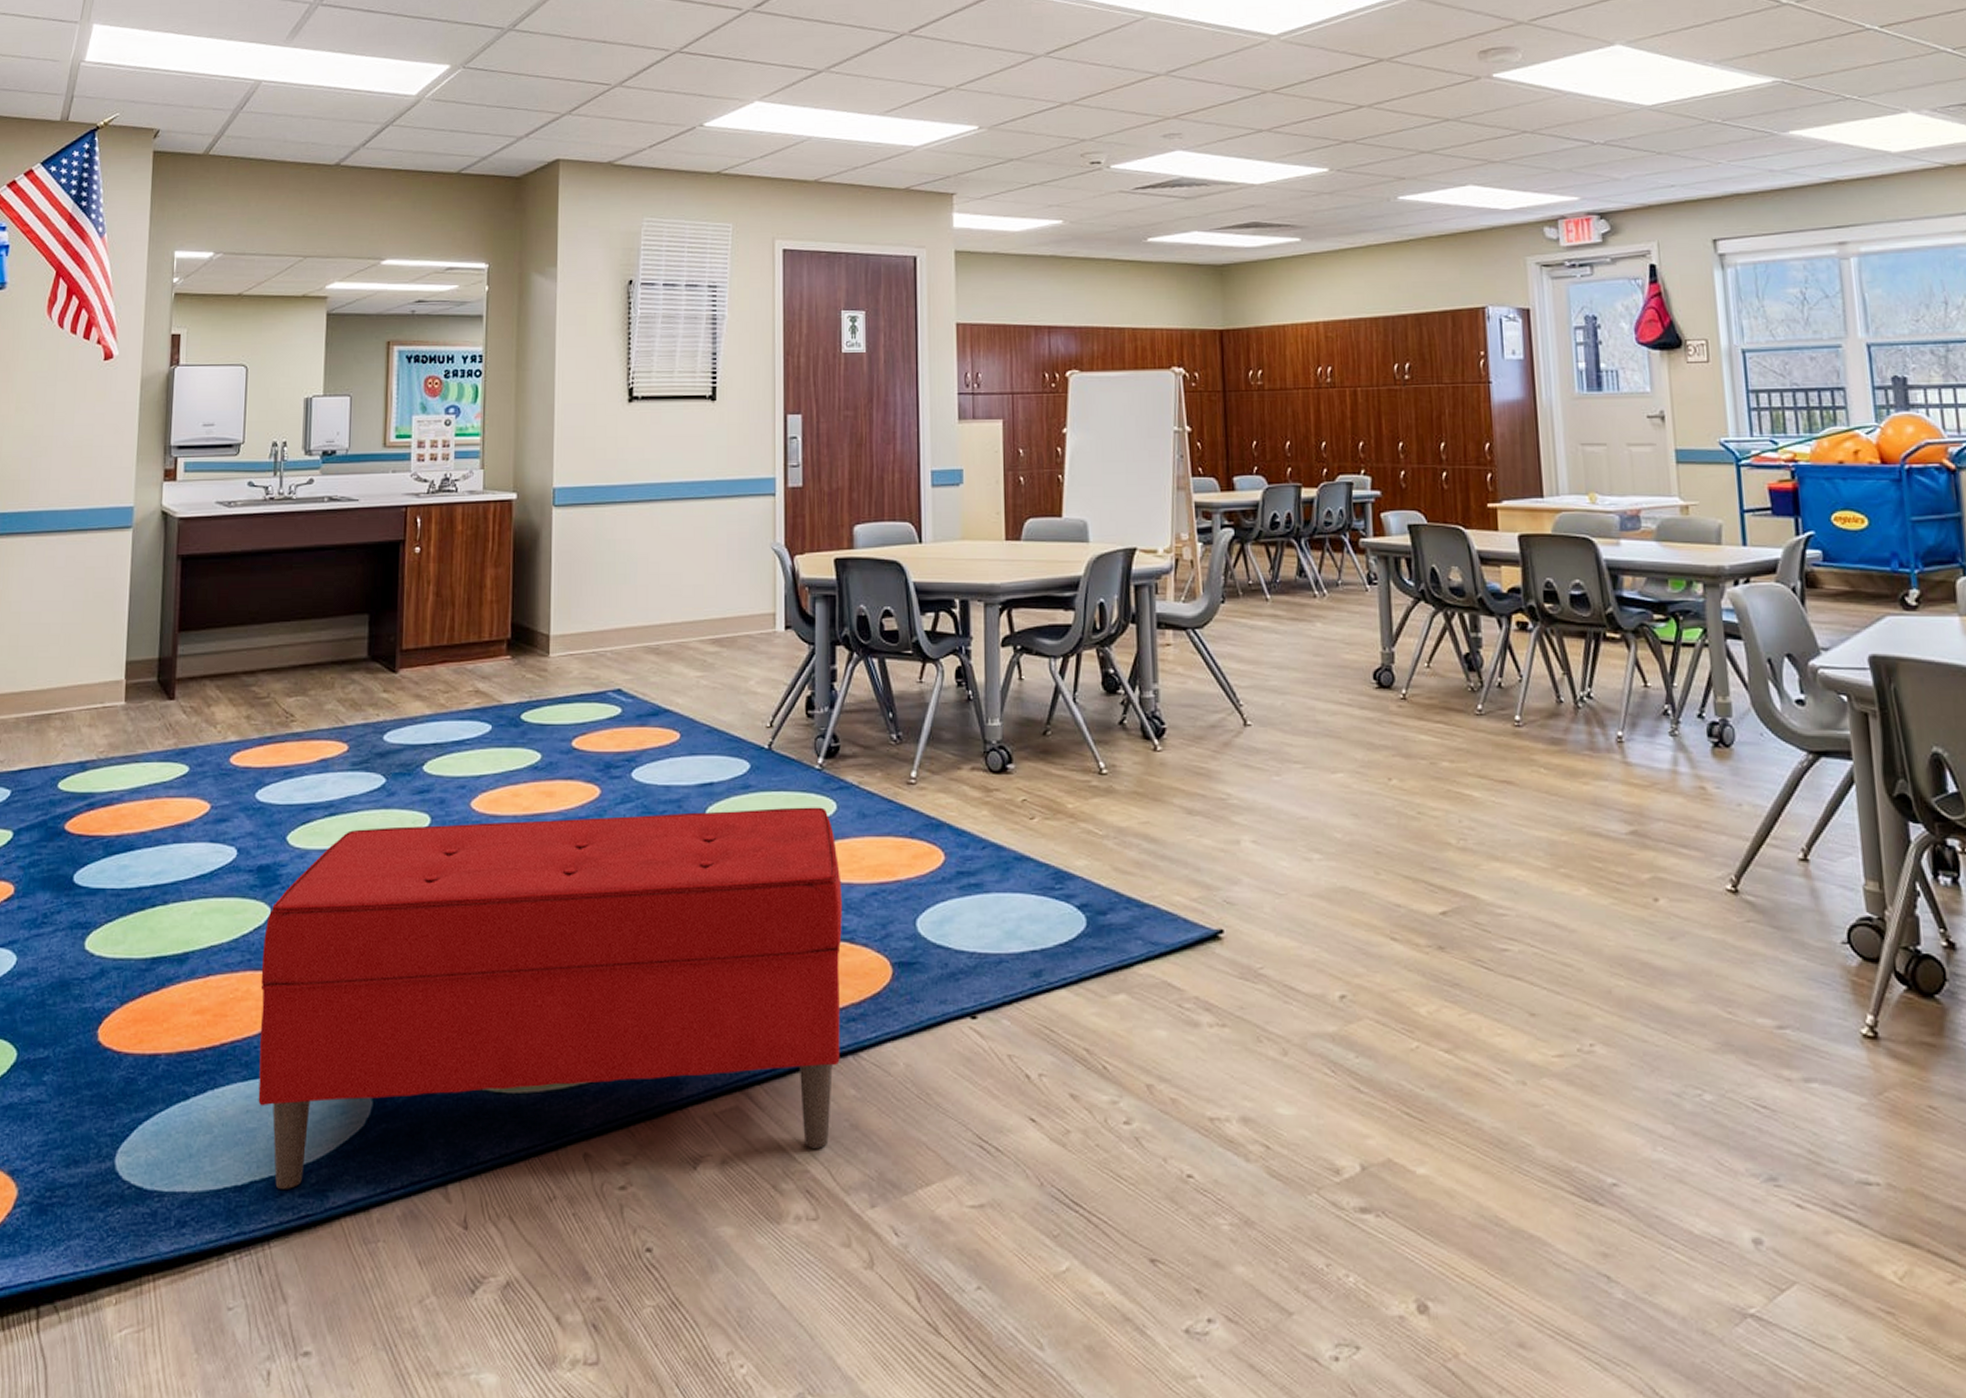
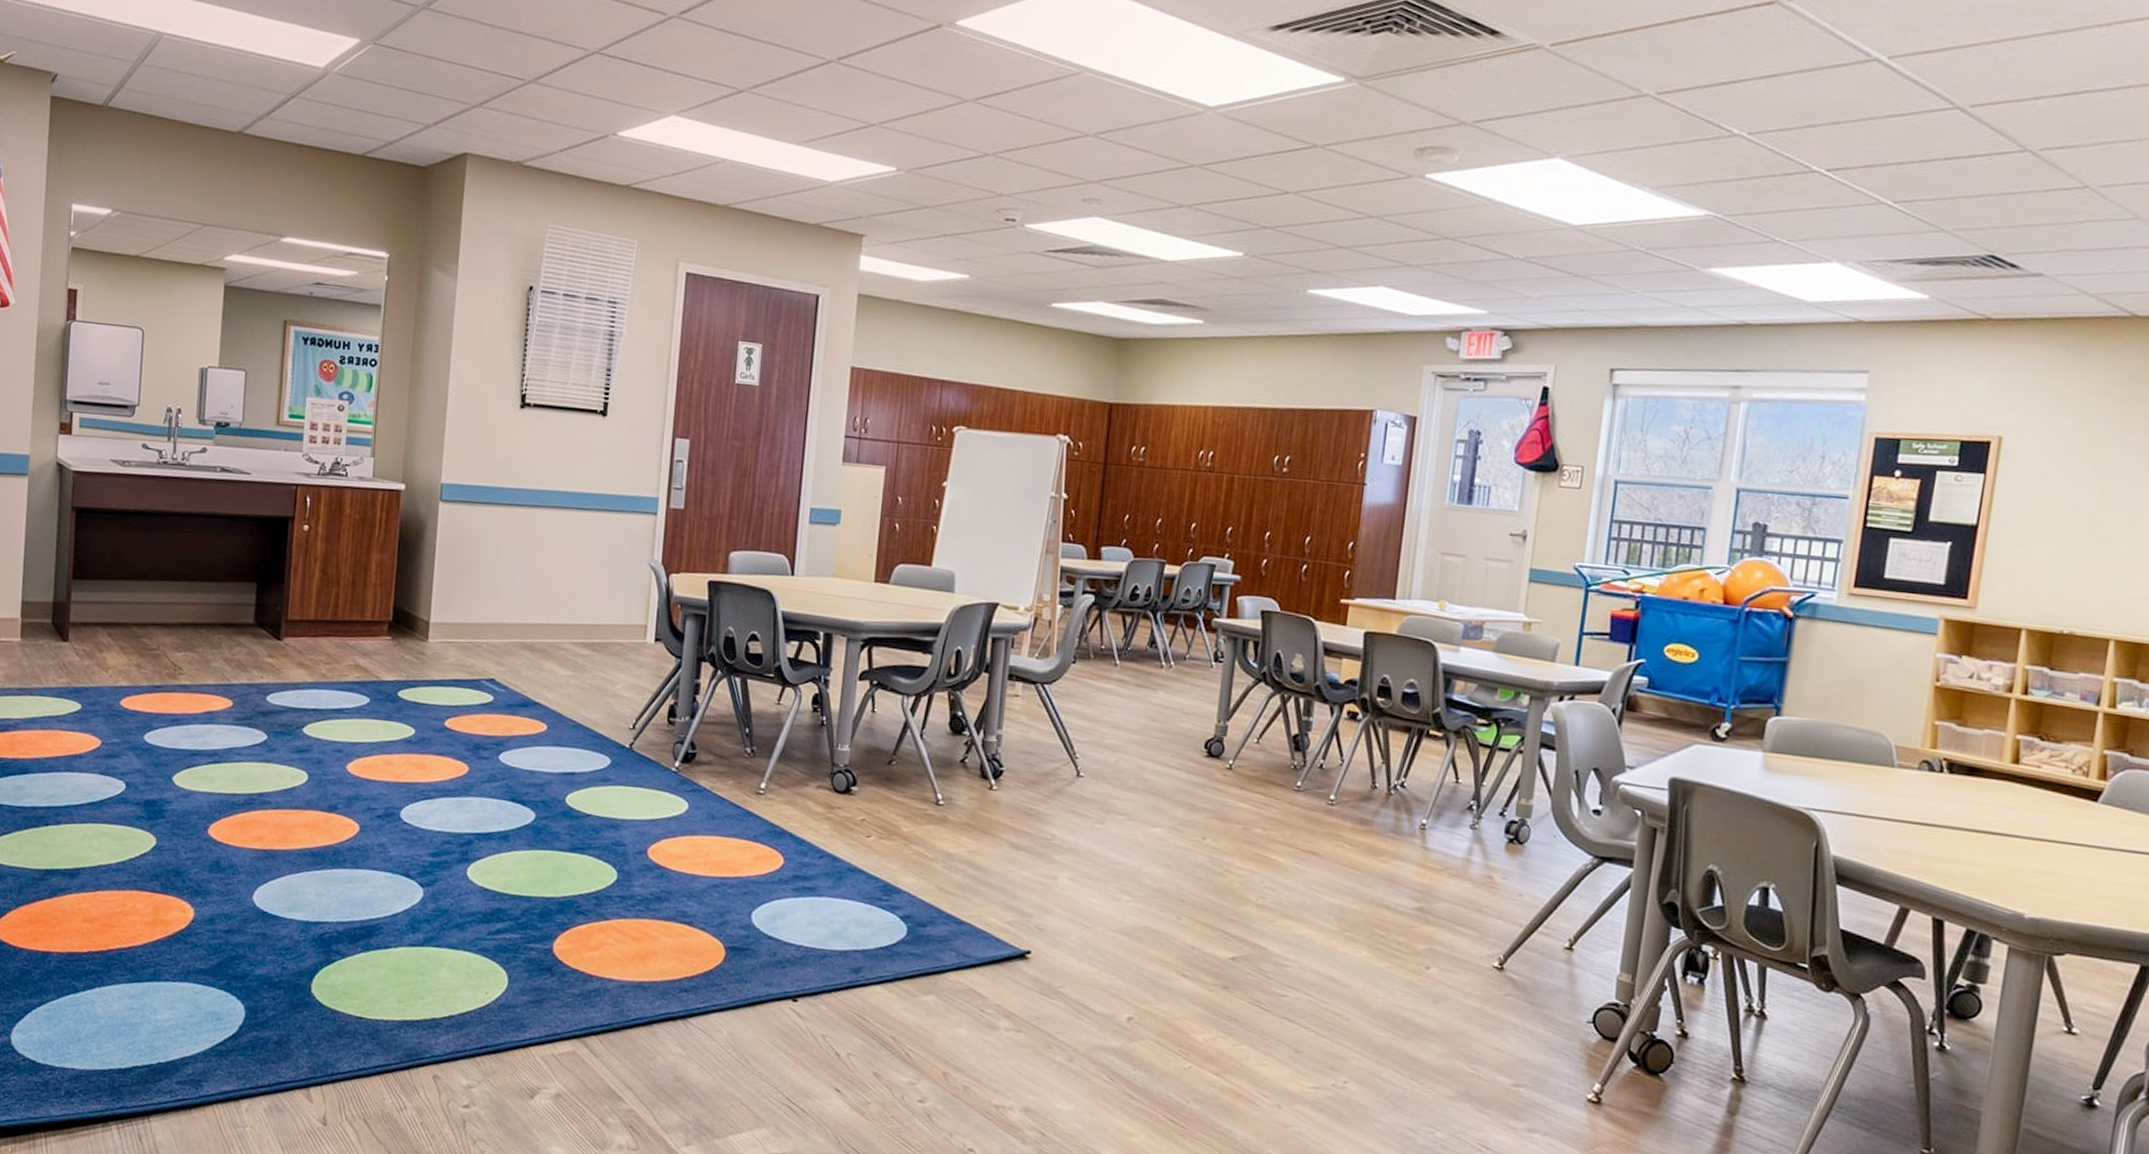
bench: present [258,807,842,1189] -> none [141,778,687,1093]

